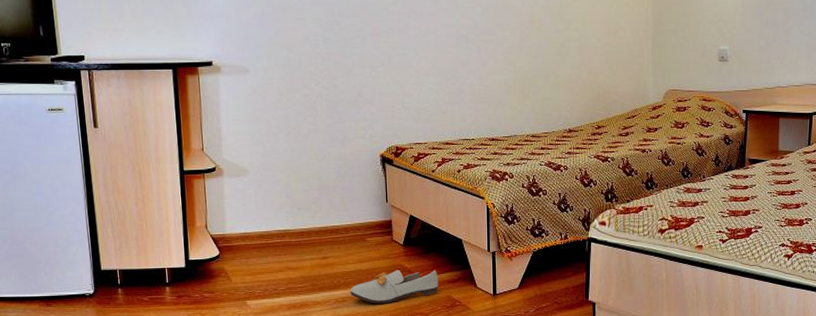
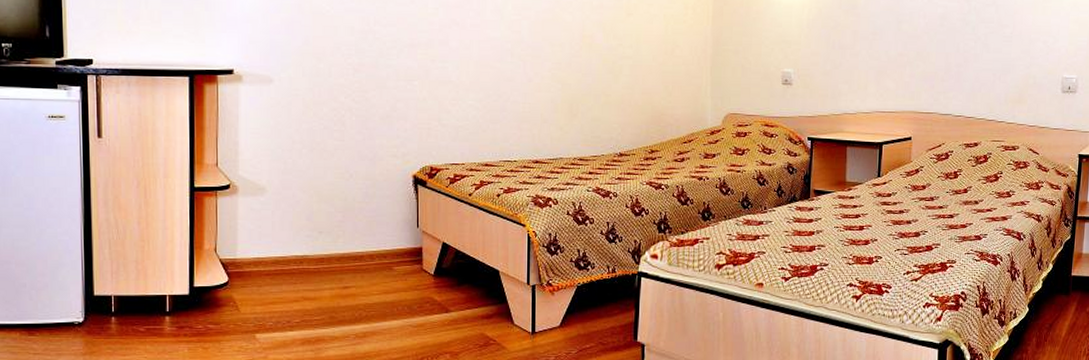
shoe: present [350,269,439,304] -> none [372,302,471,340]

